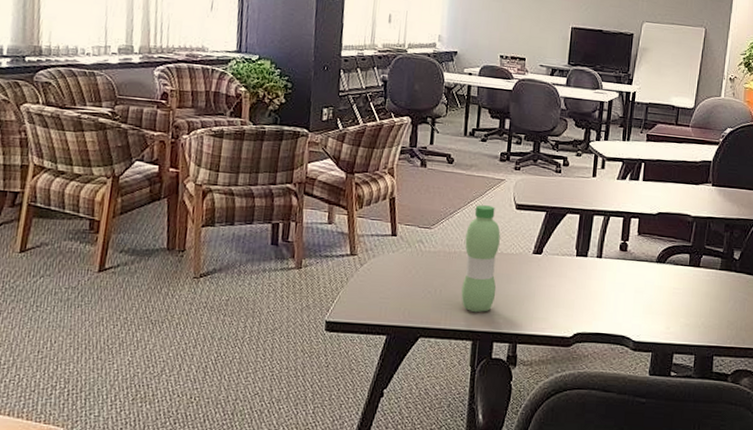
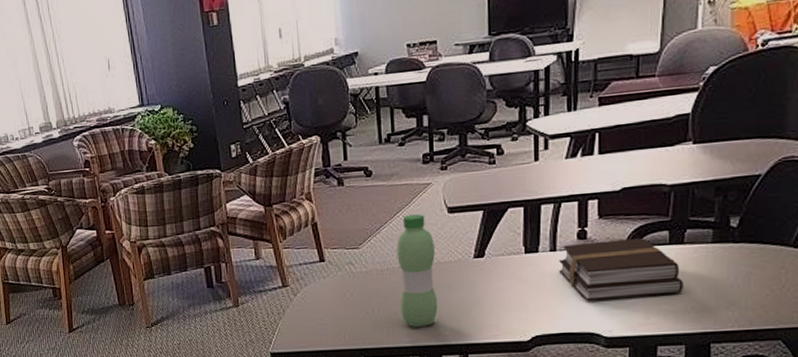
book: none [602,254,697,309] -> present [559,238,683,301]

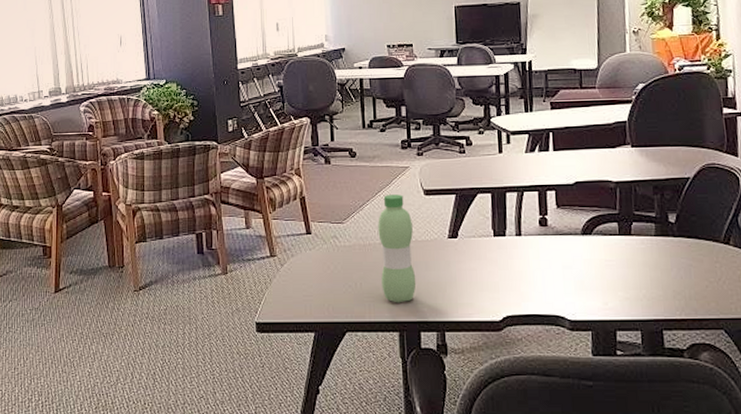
book: present [559,238,683,301] -> none [524,228,635,285]

